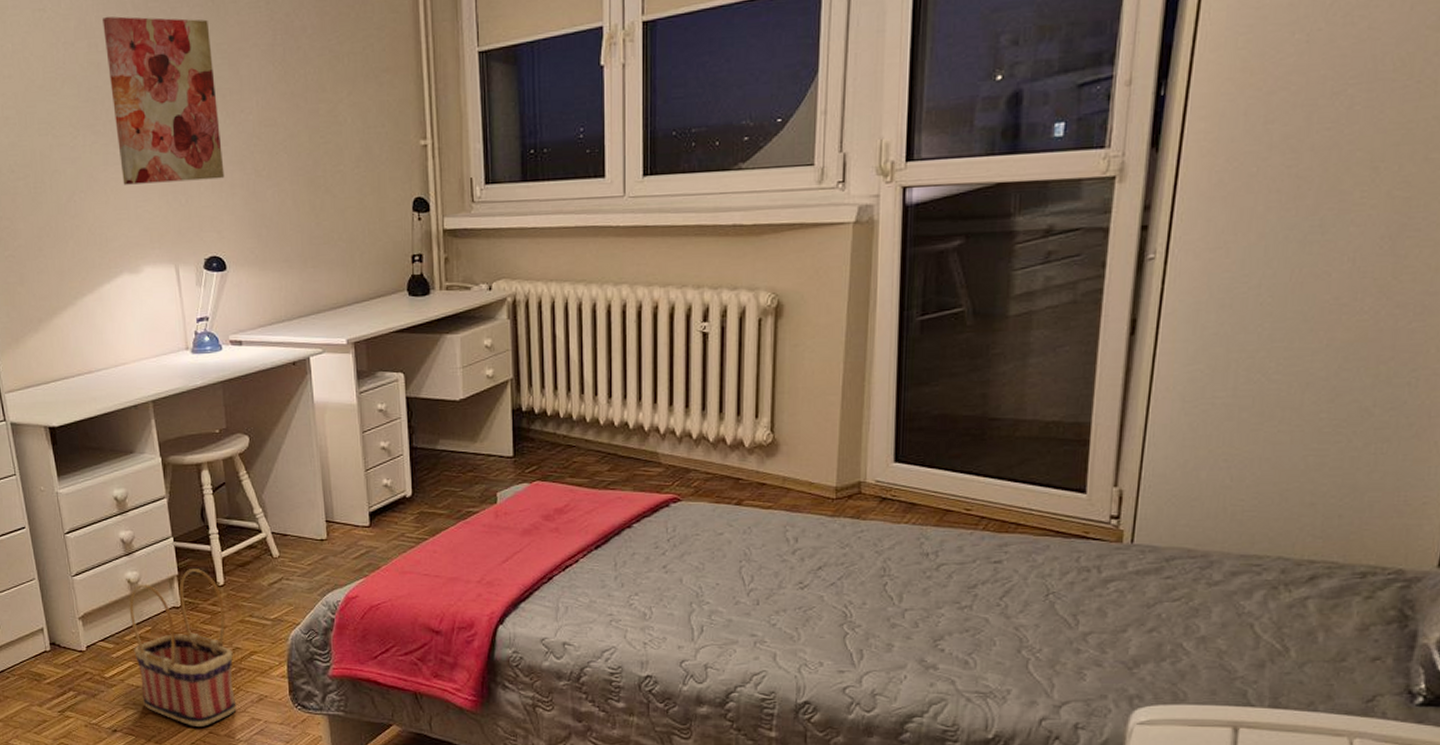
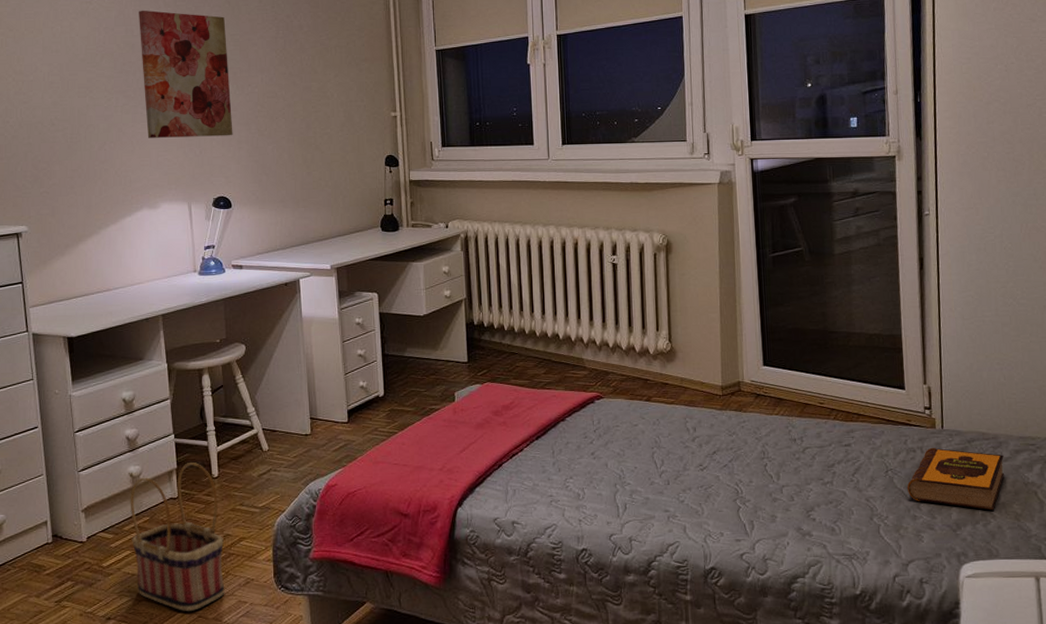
hardback book: none [1071,566,1214,645] -> present [906,447,1004,510]

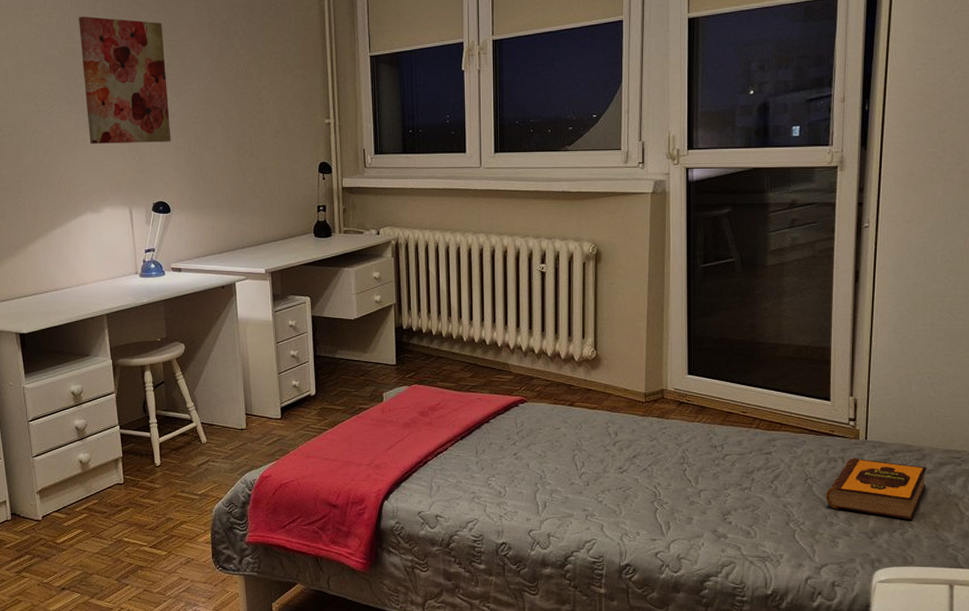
basket: present [130,462,225,611] -> none [80,452,168,585]

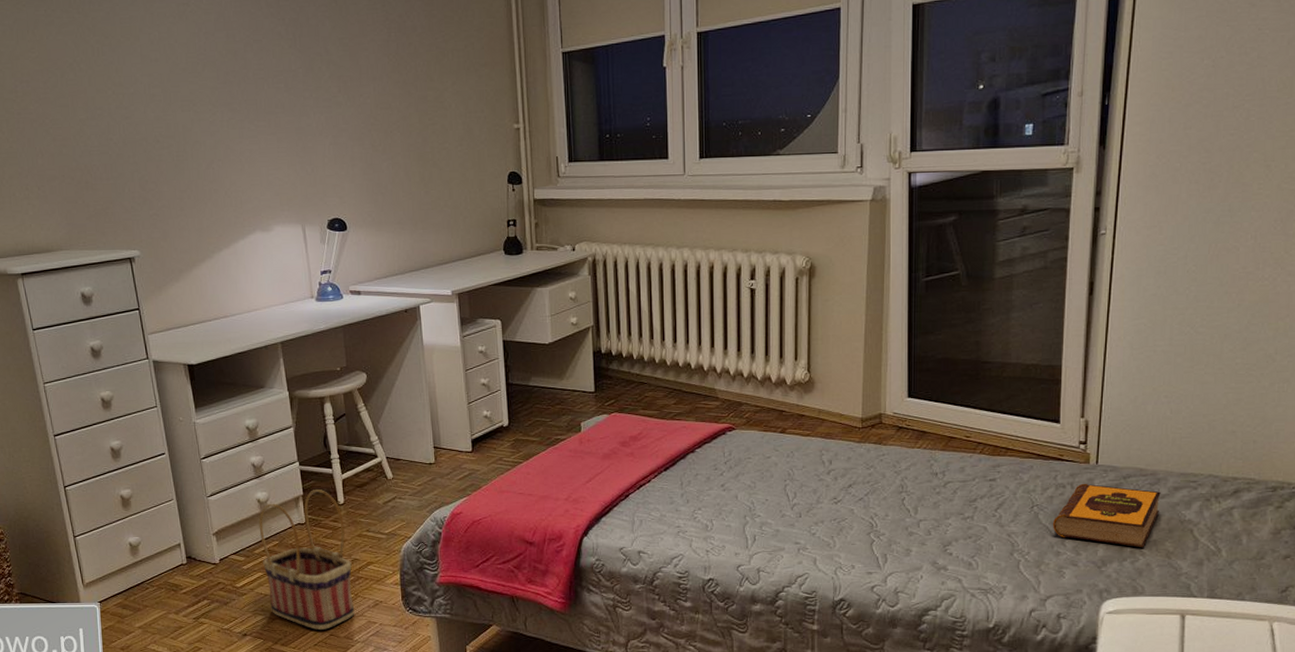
wall art: present [79,16,171,144] -> none [240,11,346,155]
basket: none [80,452,168,585] -> present [259,489,355,630]

